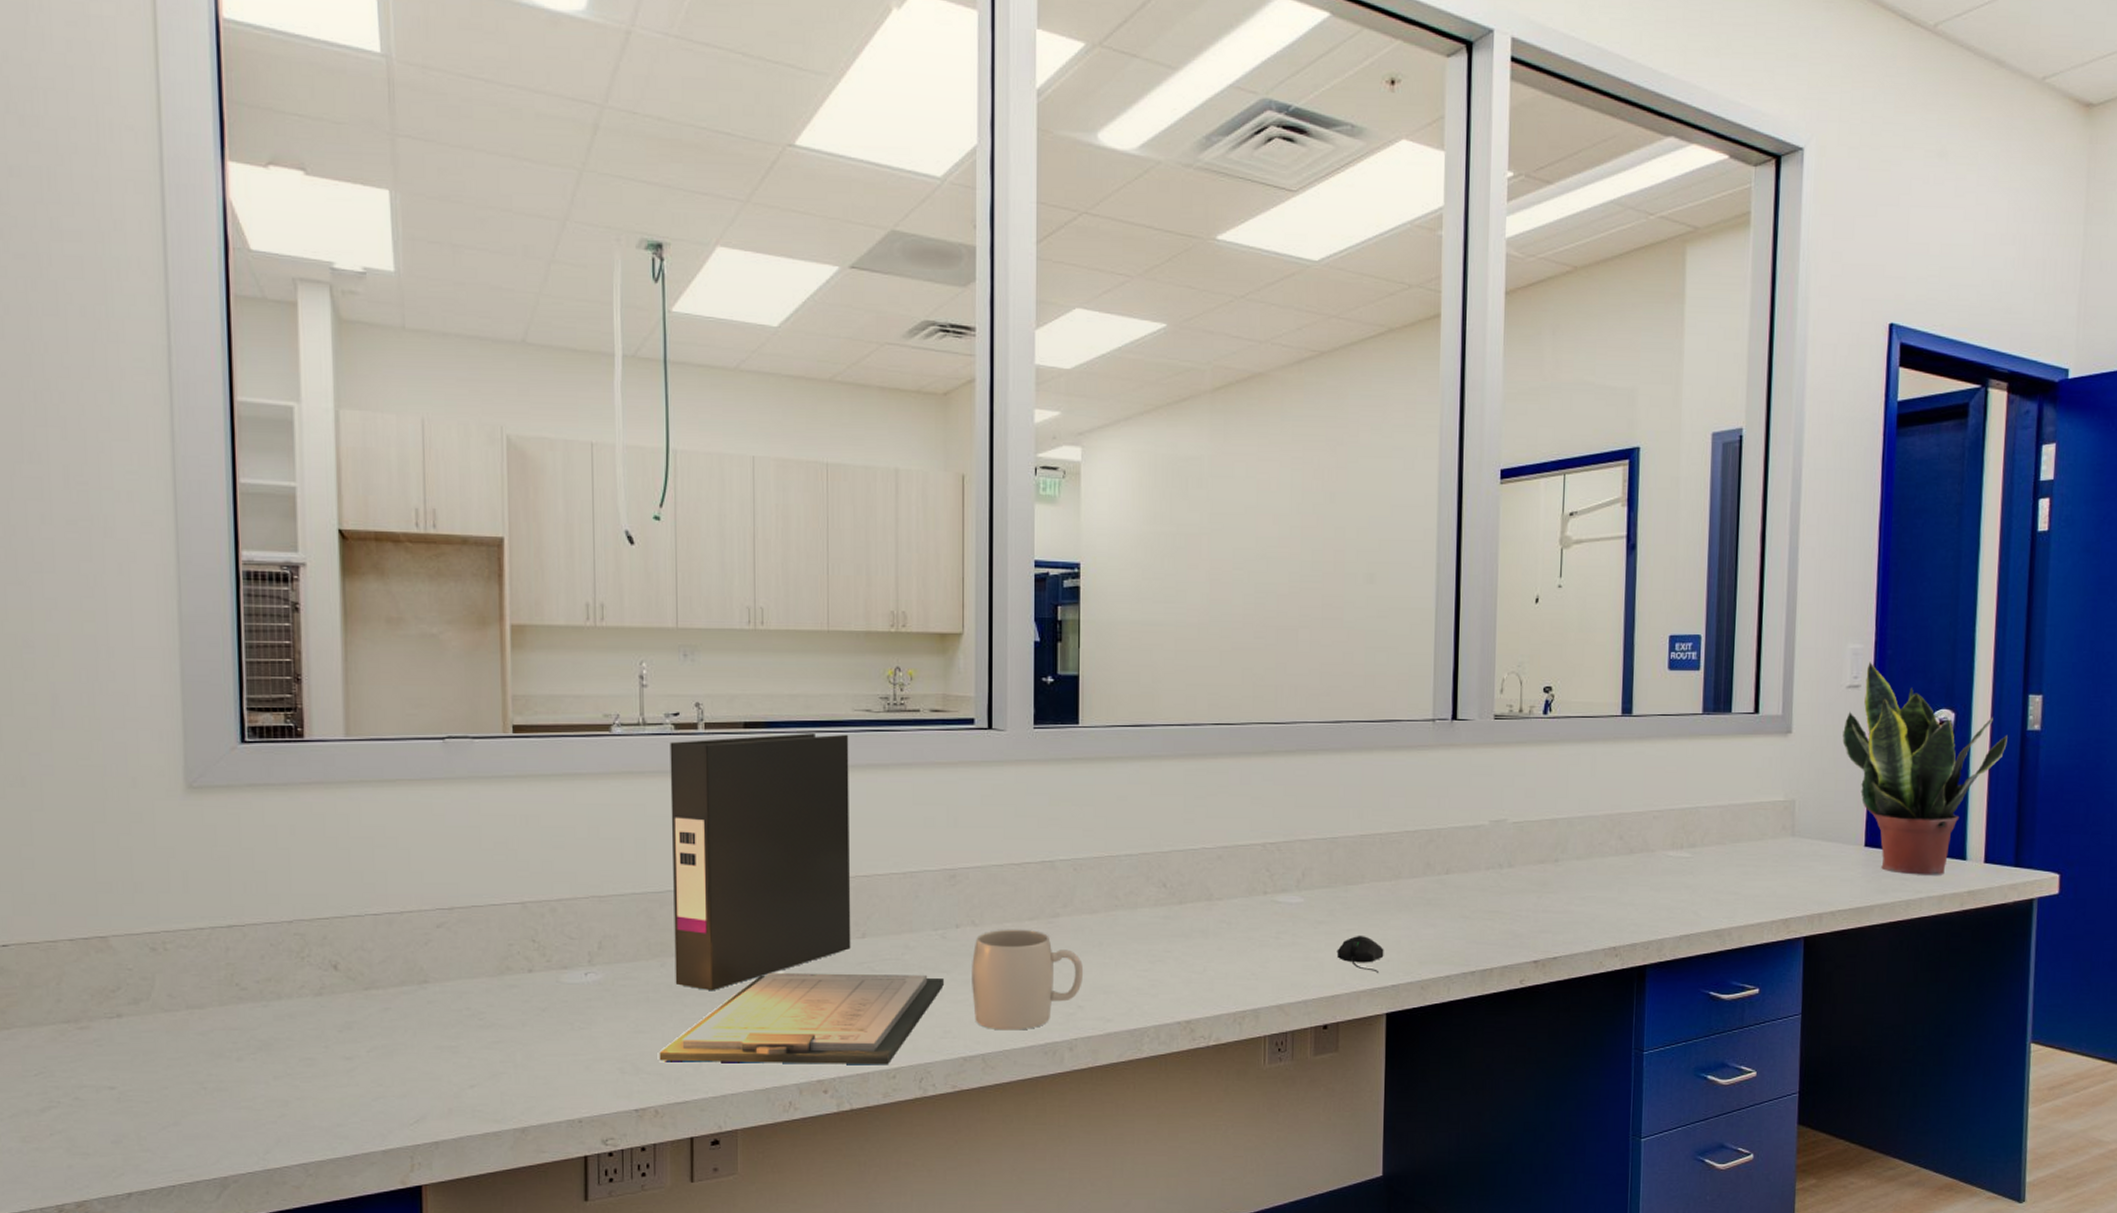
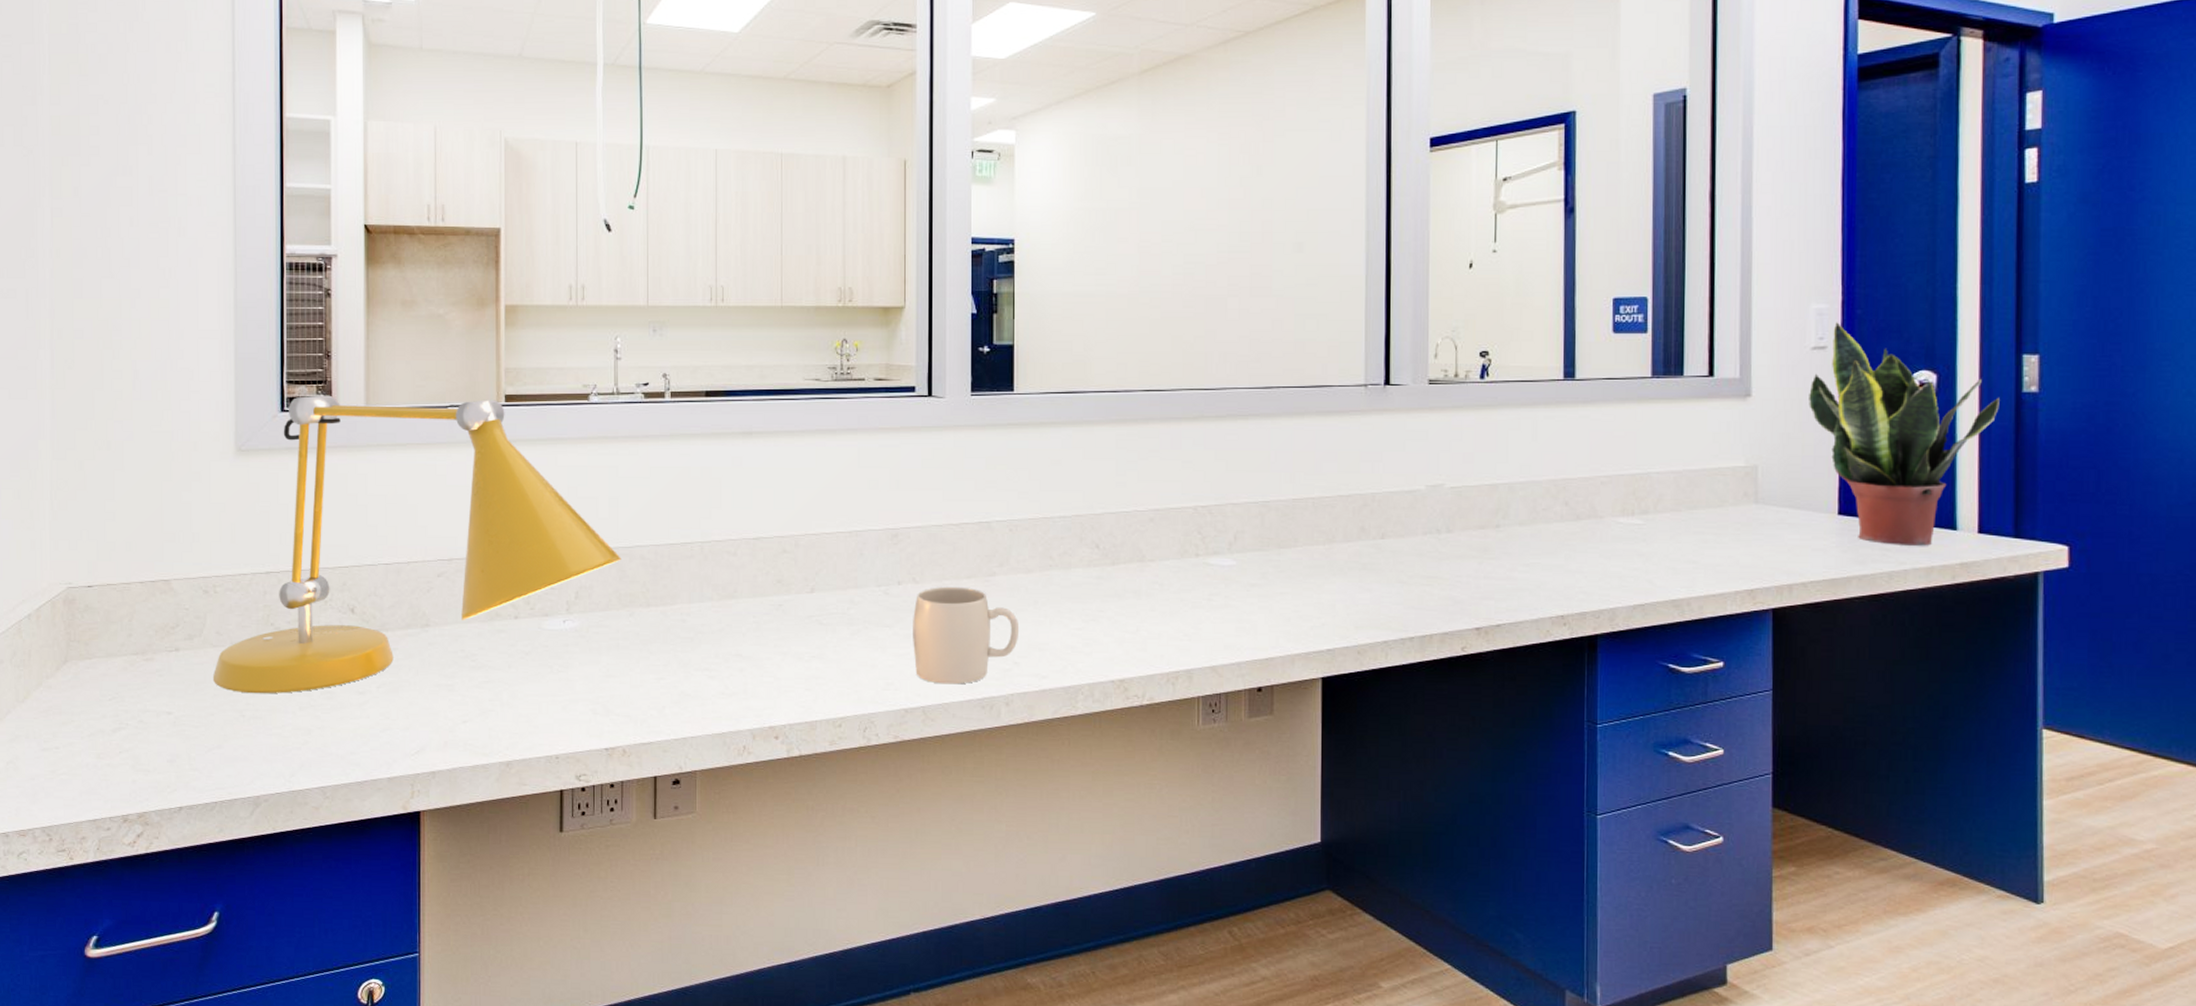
table lamp: none [166,724,651,1063] -> present [213,395,621,694]
clipboard: present [659,973,944,1065] -> none [627,624,886,714]
binder: present [670,733,851,991] -> none [640,401,801,640]
computer mouse: present [1336,935,1384,974] -> none [1270,598,1319,638]

